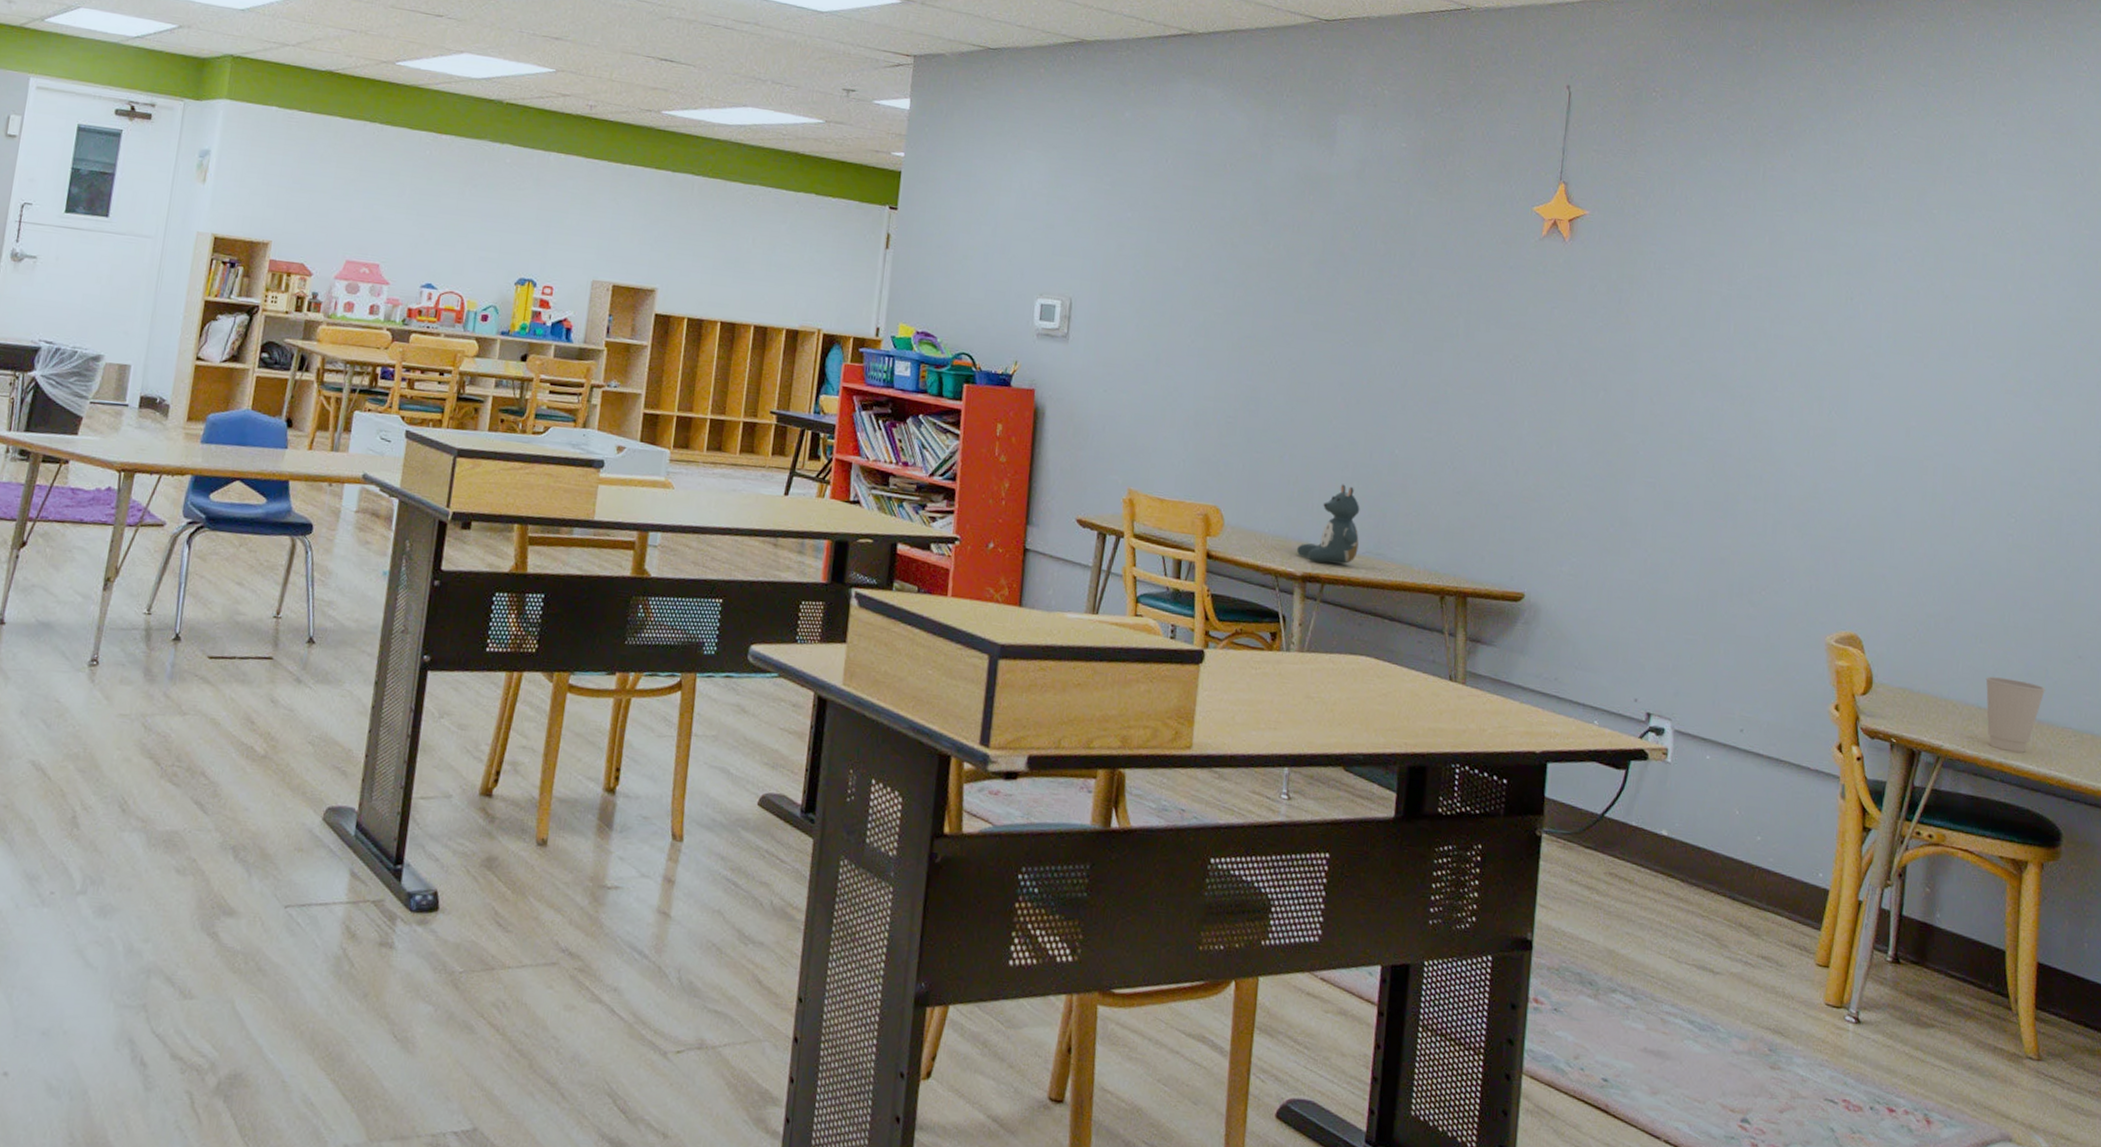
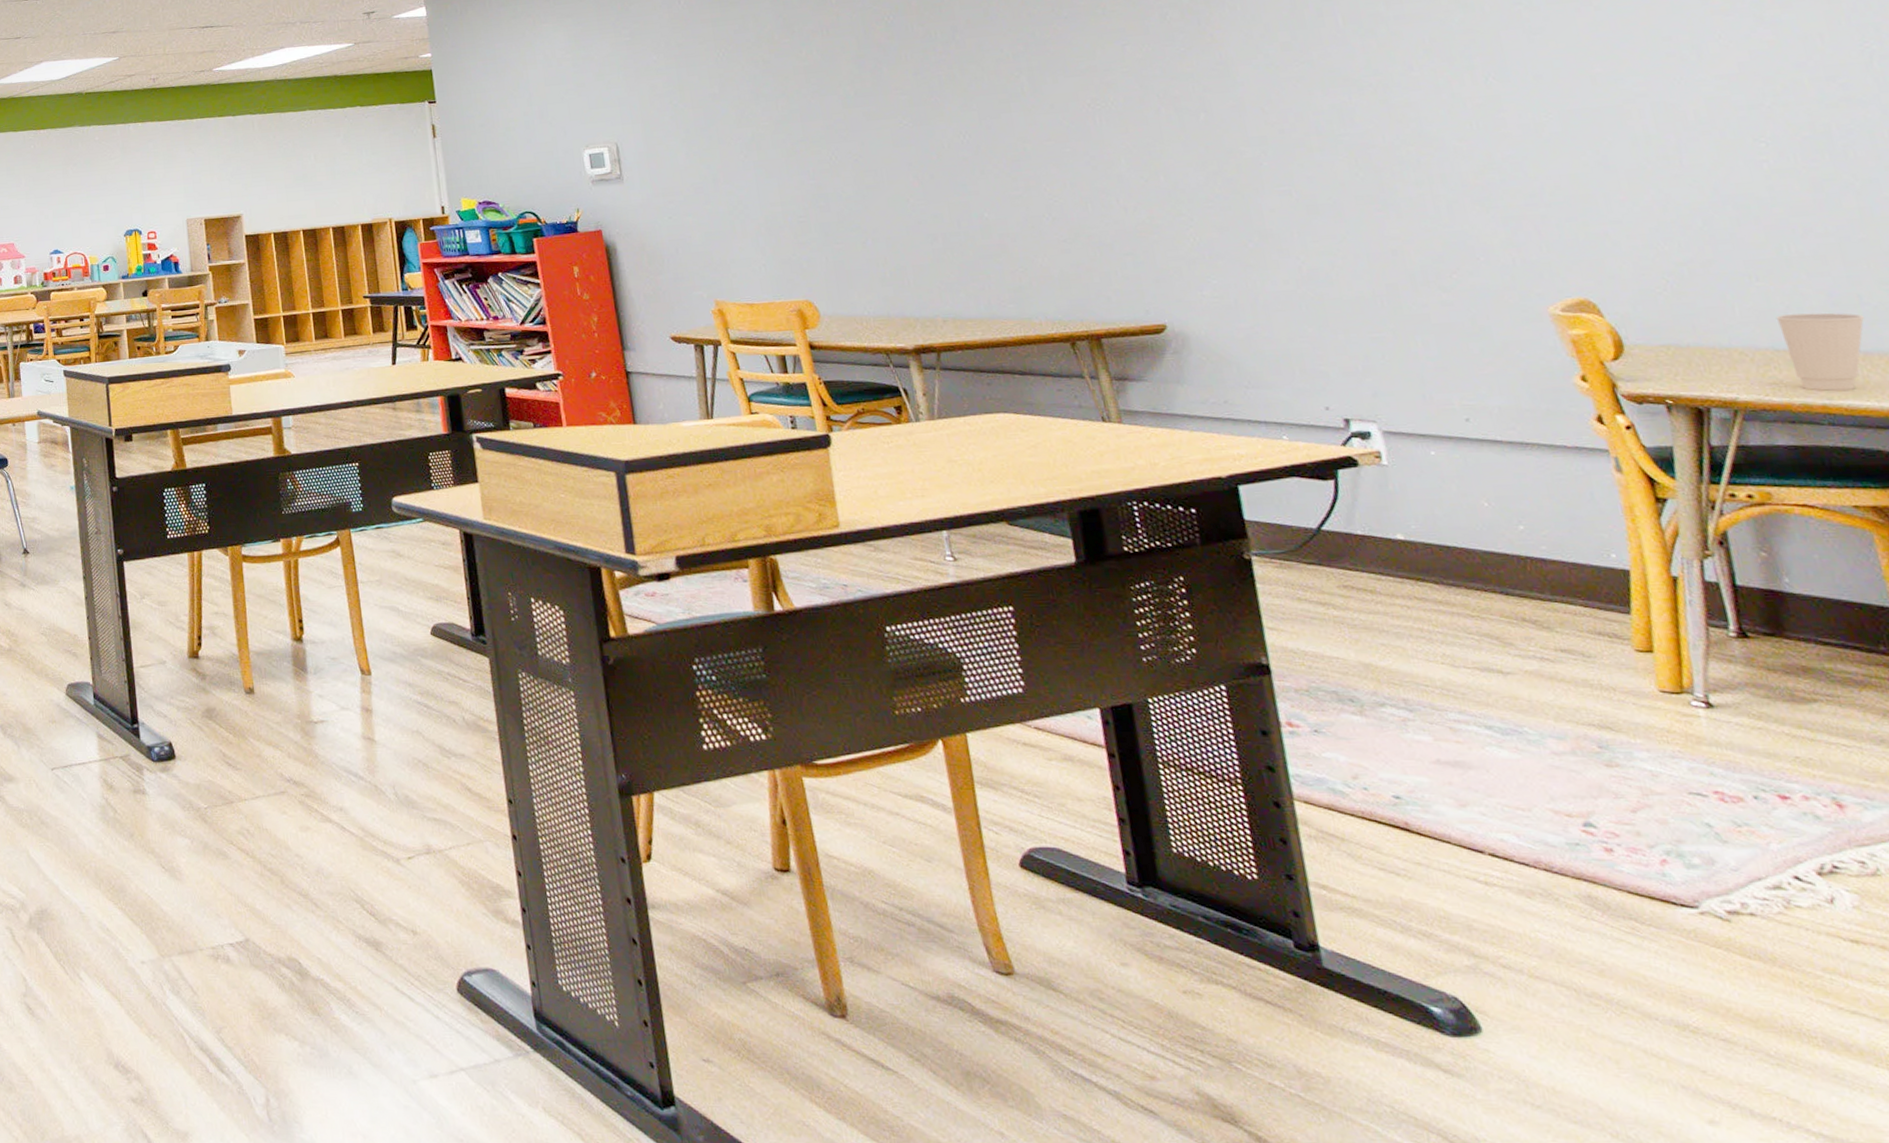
stuffed animal: present [1297,484,1360,565] -> none [902,256,969,334]

